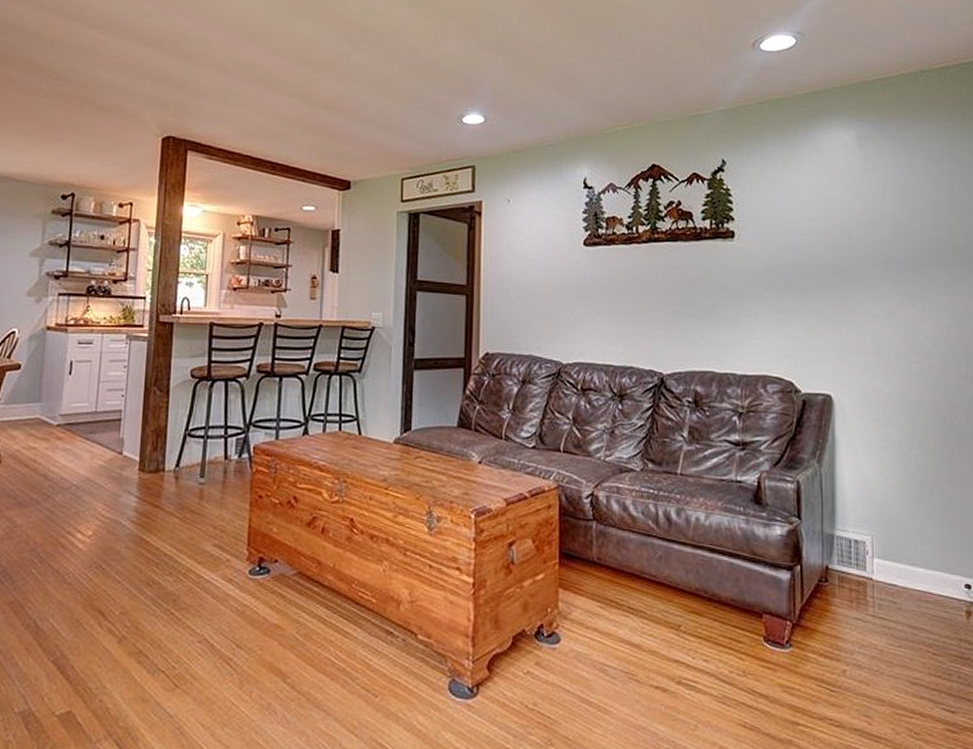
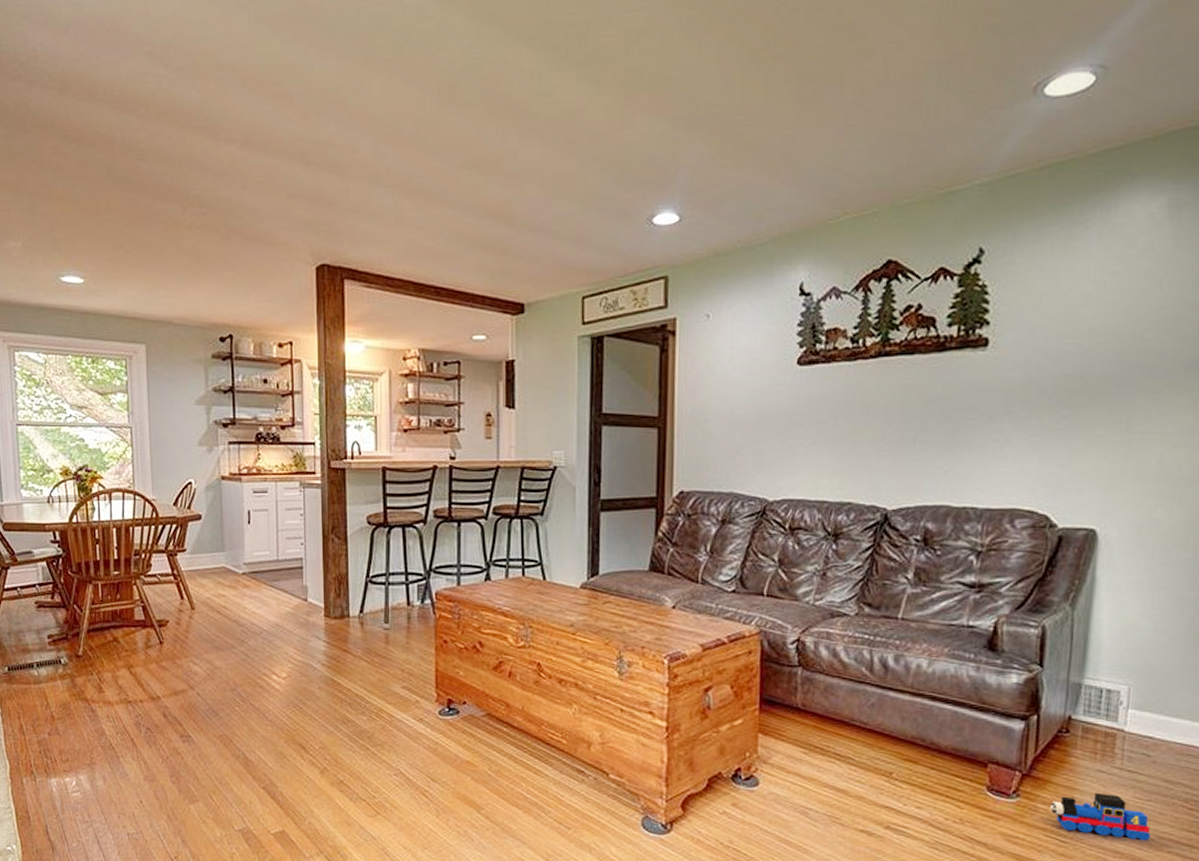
toy train: none [818,640,905,688] -> present [1049,792,1151,841]

